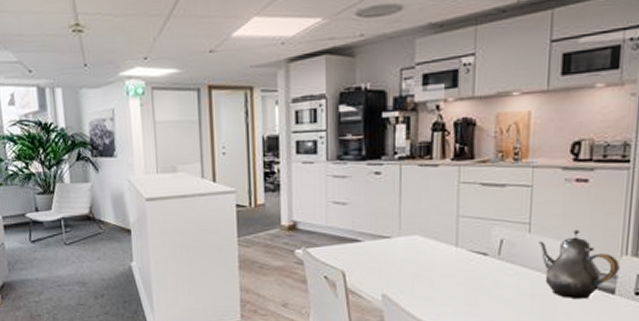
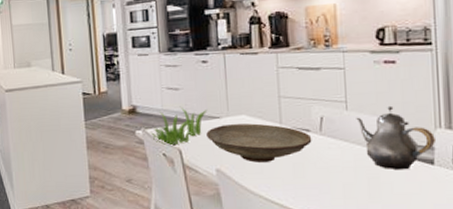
plant: none [311,223,377,267] -> present [150,106,208,146]
decorative bowl: none [374,245,489,288] -> present [206,123,312,163]

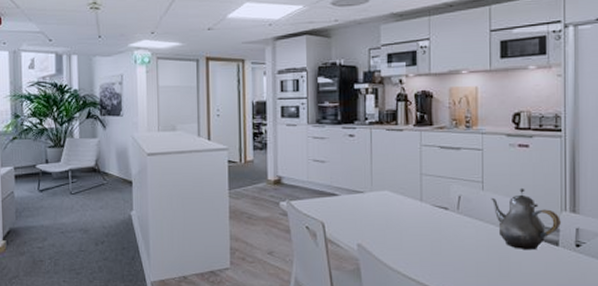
plant: present [150,106,208,146] -> none [294,179,352,219]
decorative bowl: present [206,123,312,163] -> none [350,199,450,238]

